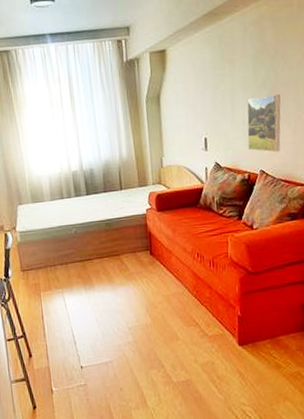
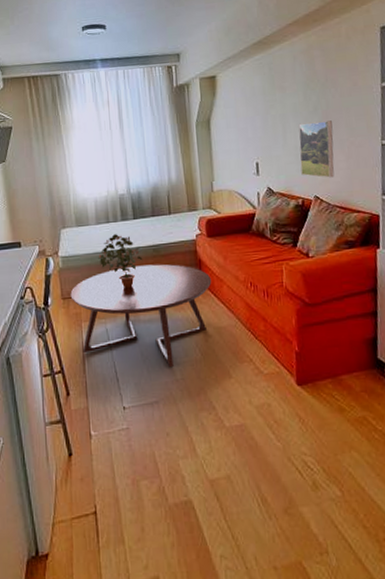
coffee table: none [29,237,161,332] -> present [70,264,212,368]
potted plant: none [54,209,96,260] -> present [98,234,143,288]

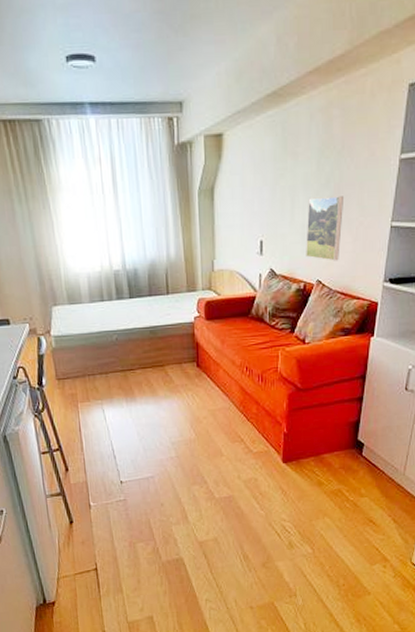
coffee table: present [70,264,212,368] -> none [65,346,208,447]
potted plant: present [98,234,143,288] -> none [93,314,140,370]

